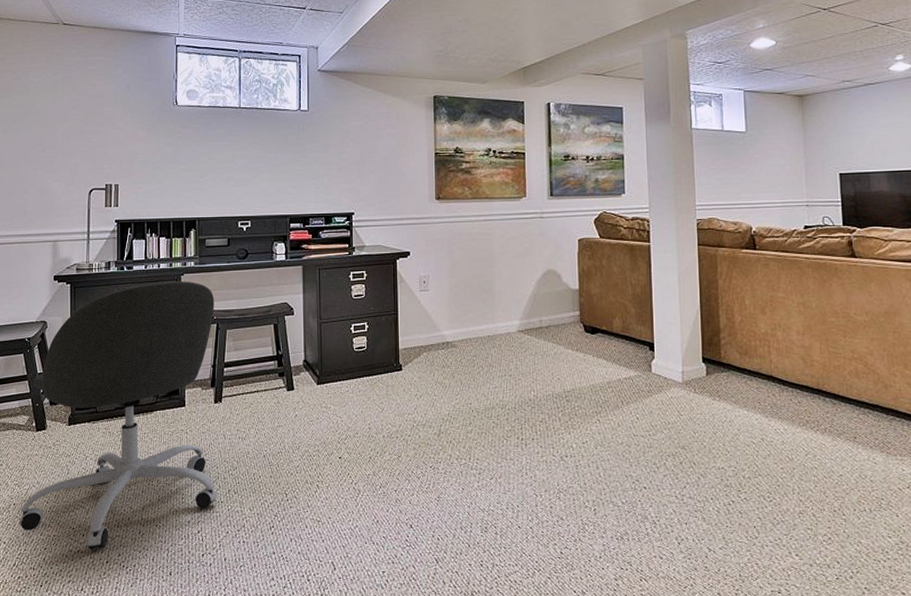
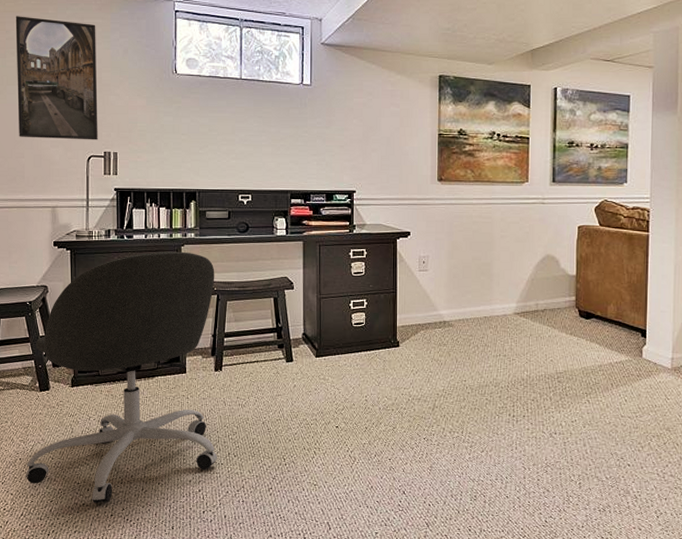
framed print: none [22,56,100,174] -> present [15,16,98,140]

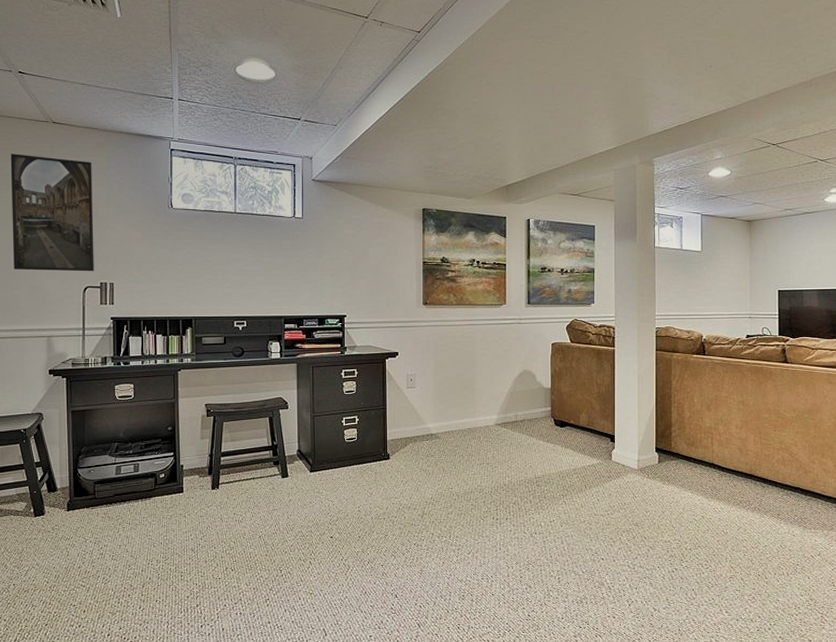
office chair: present [25,251,218,503] -> none [19,376,216,624]

